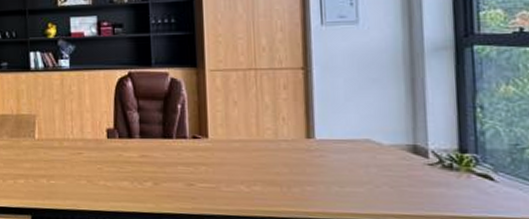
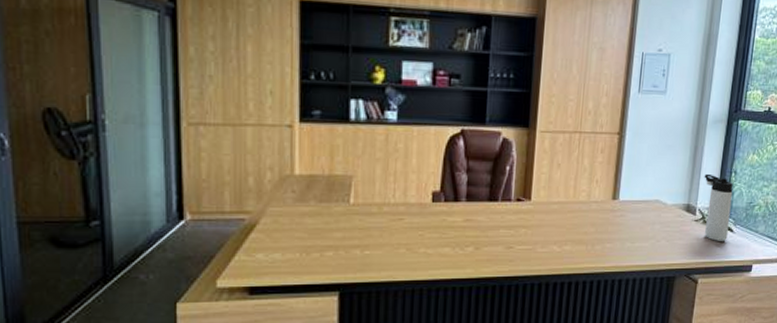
thermos bottle: none [432,109,486,192] -> present [704,173,733,241]

